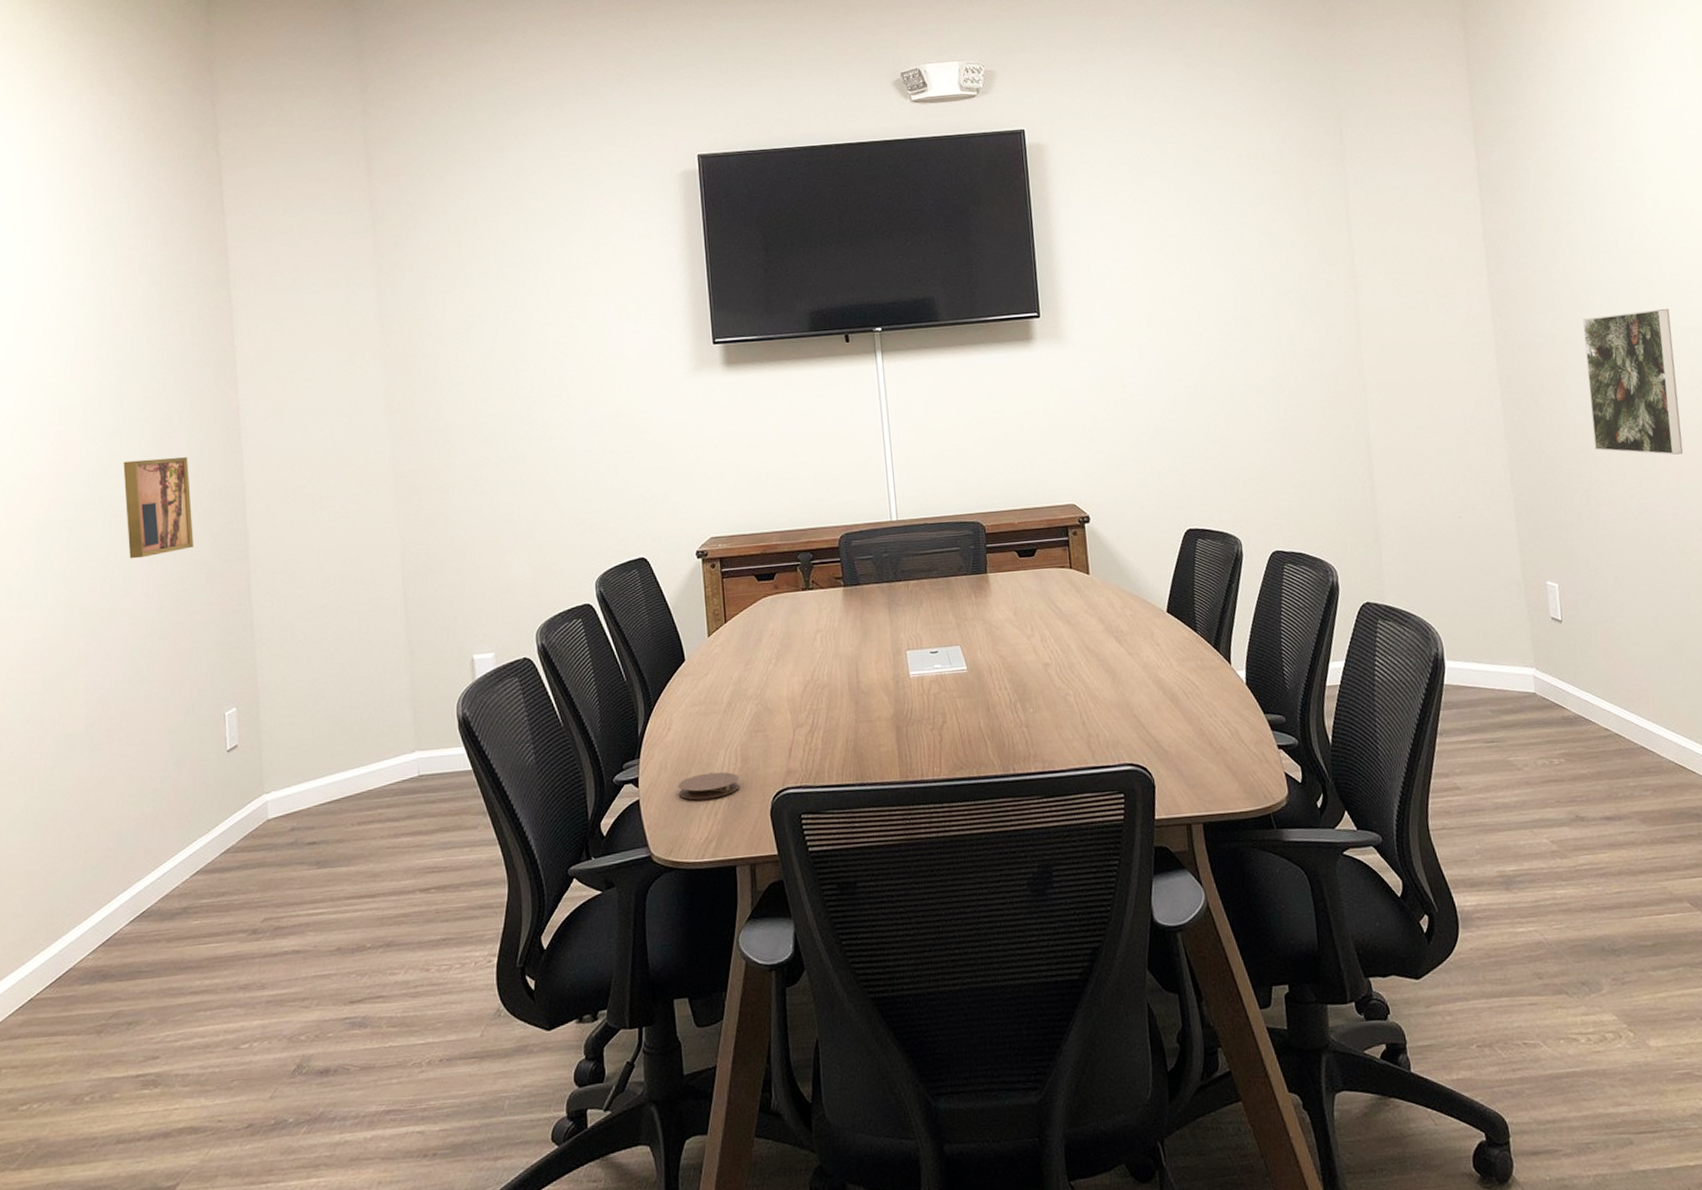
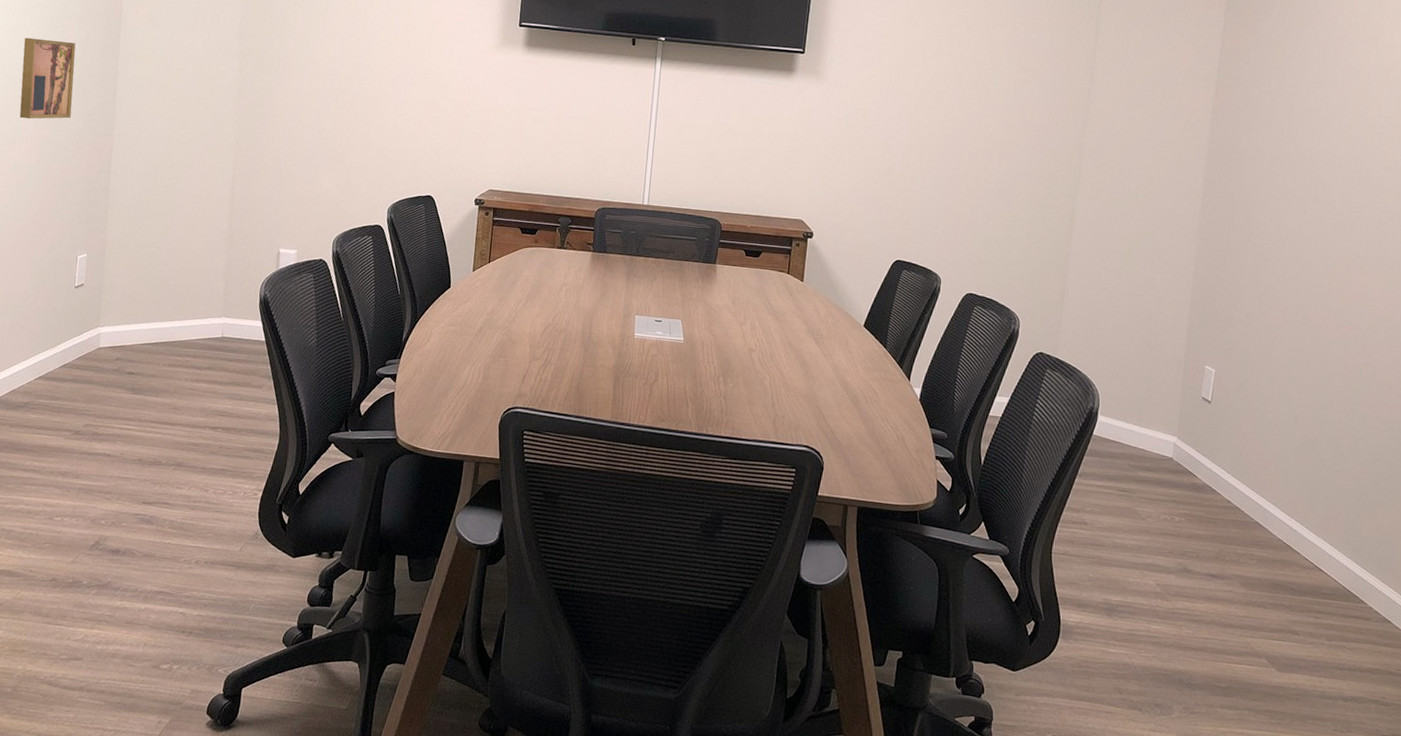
coaster: present [678,772,739,800] -> none [427,381,478,404]
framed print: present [1582,308,1683,455] -> none [1277,142,1378,279]

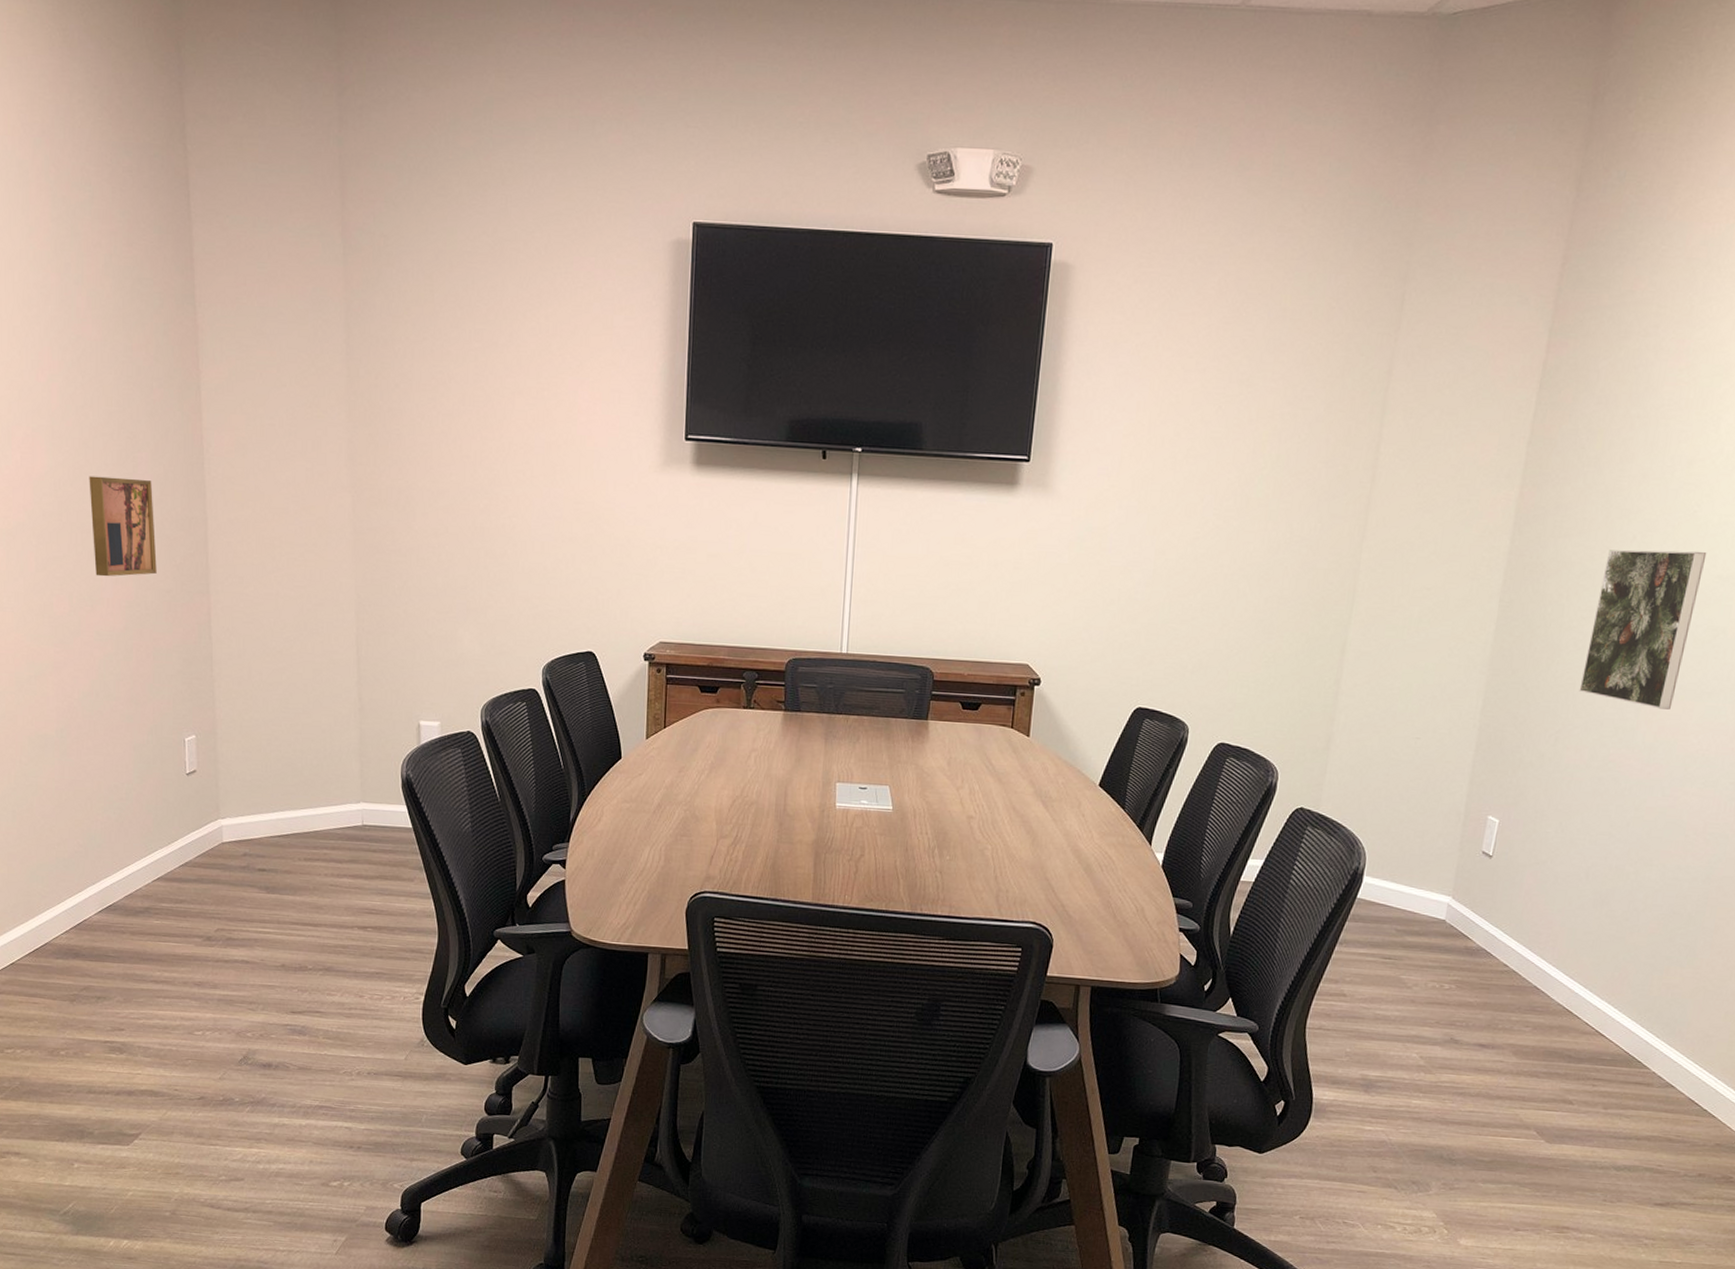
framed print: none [1277,142,1378,279] -> present [1579,549,1707,710]

